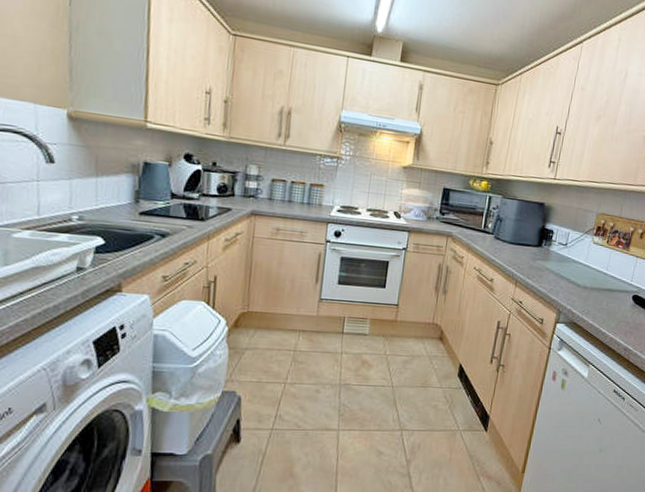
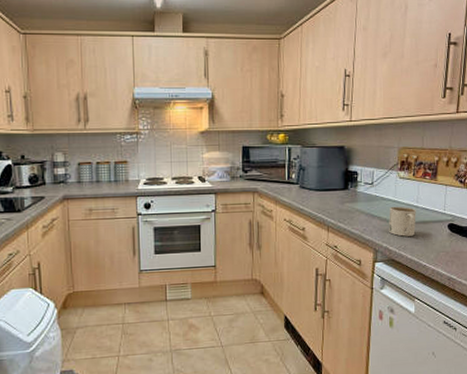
mug: none [574,270,605,302] -> present [388,206,416,237]

